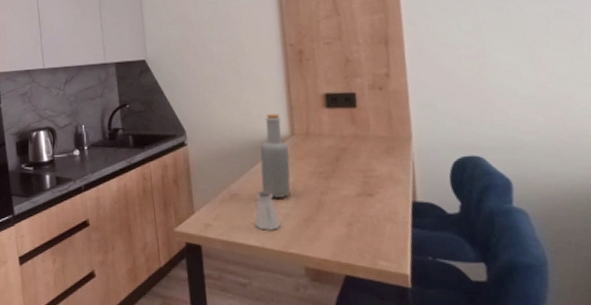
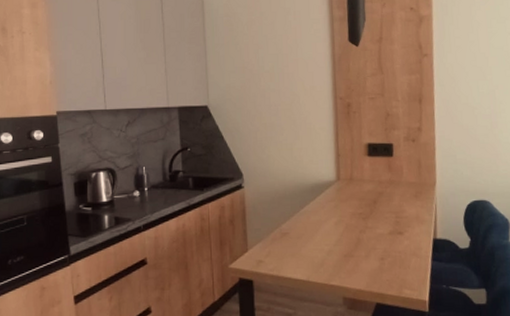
saltshaker: present [255,191,280,231] -> none [302,230,324,266]
bottle: present [260,113,291,198] -> none [309,159,335,236]

